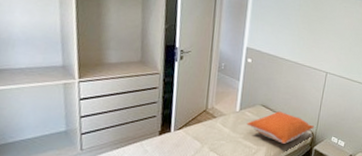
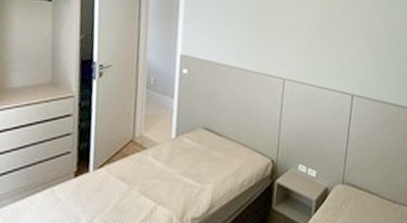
pillow: present [246,111,315,144] -> none [185,135,275,178]

